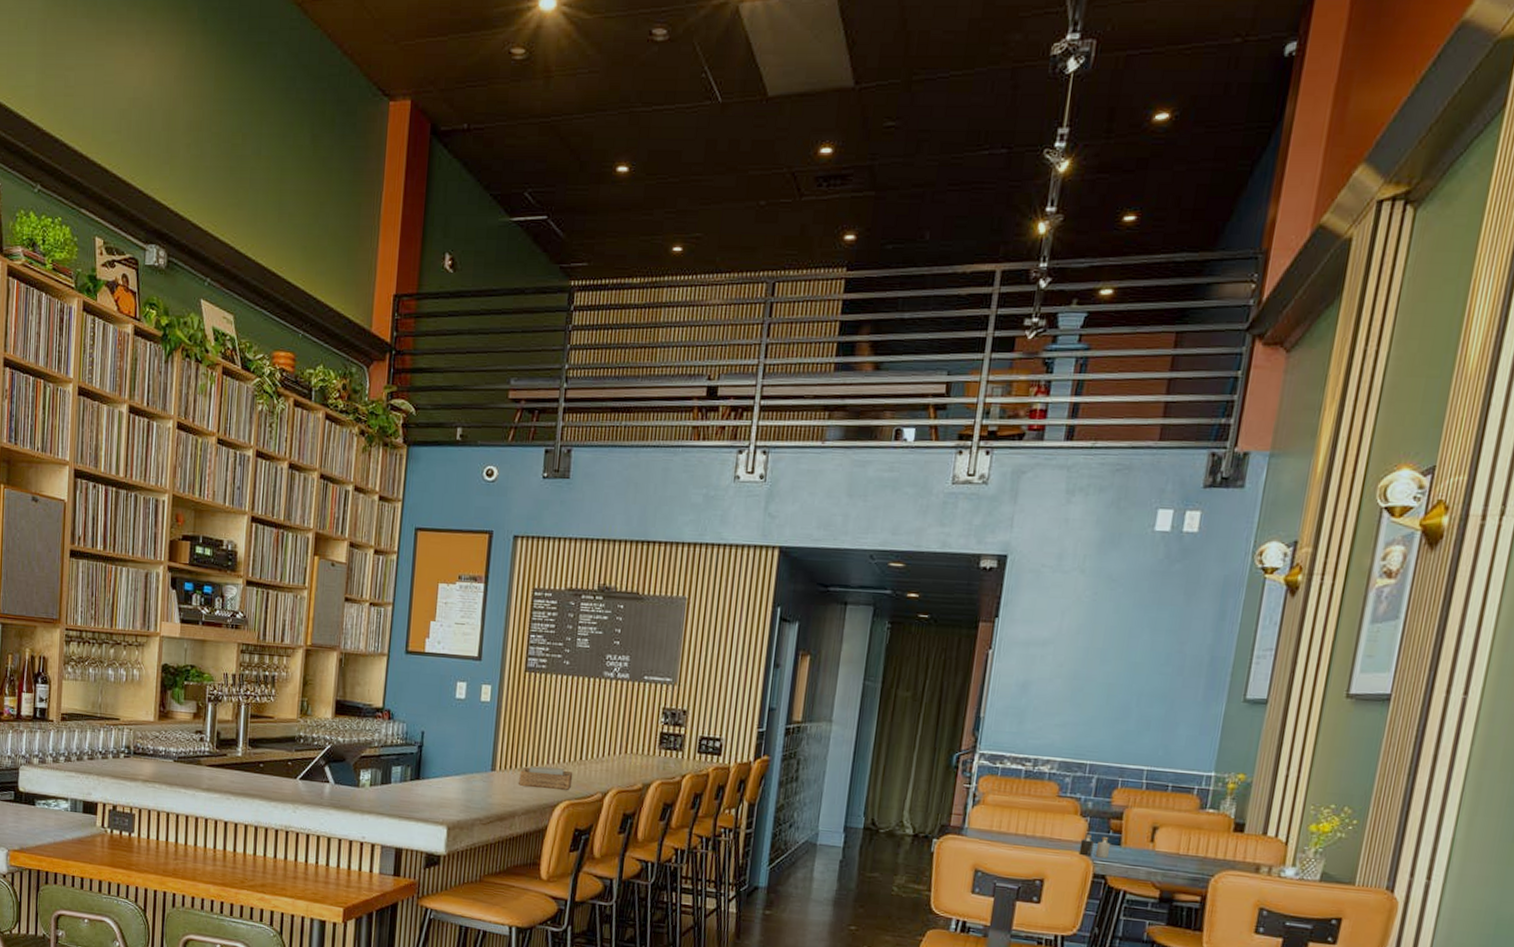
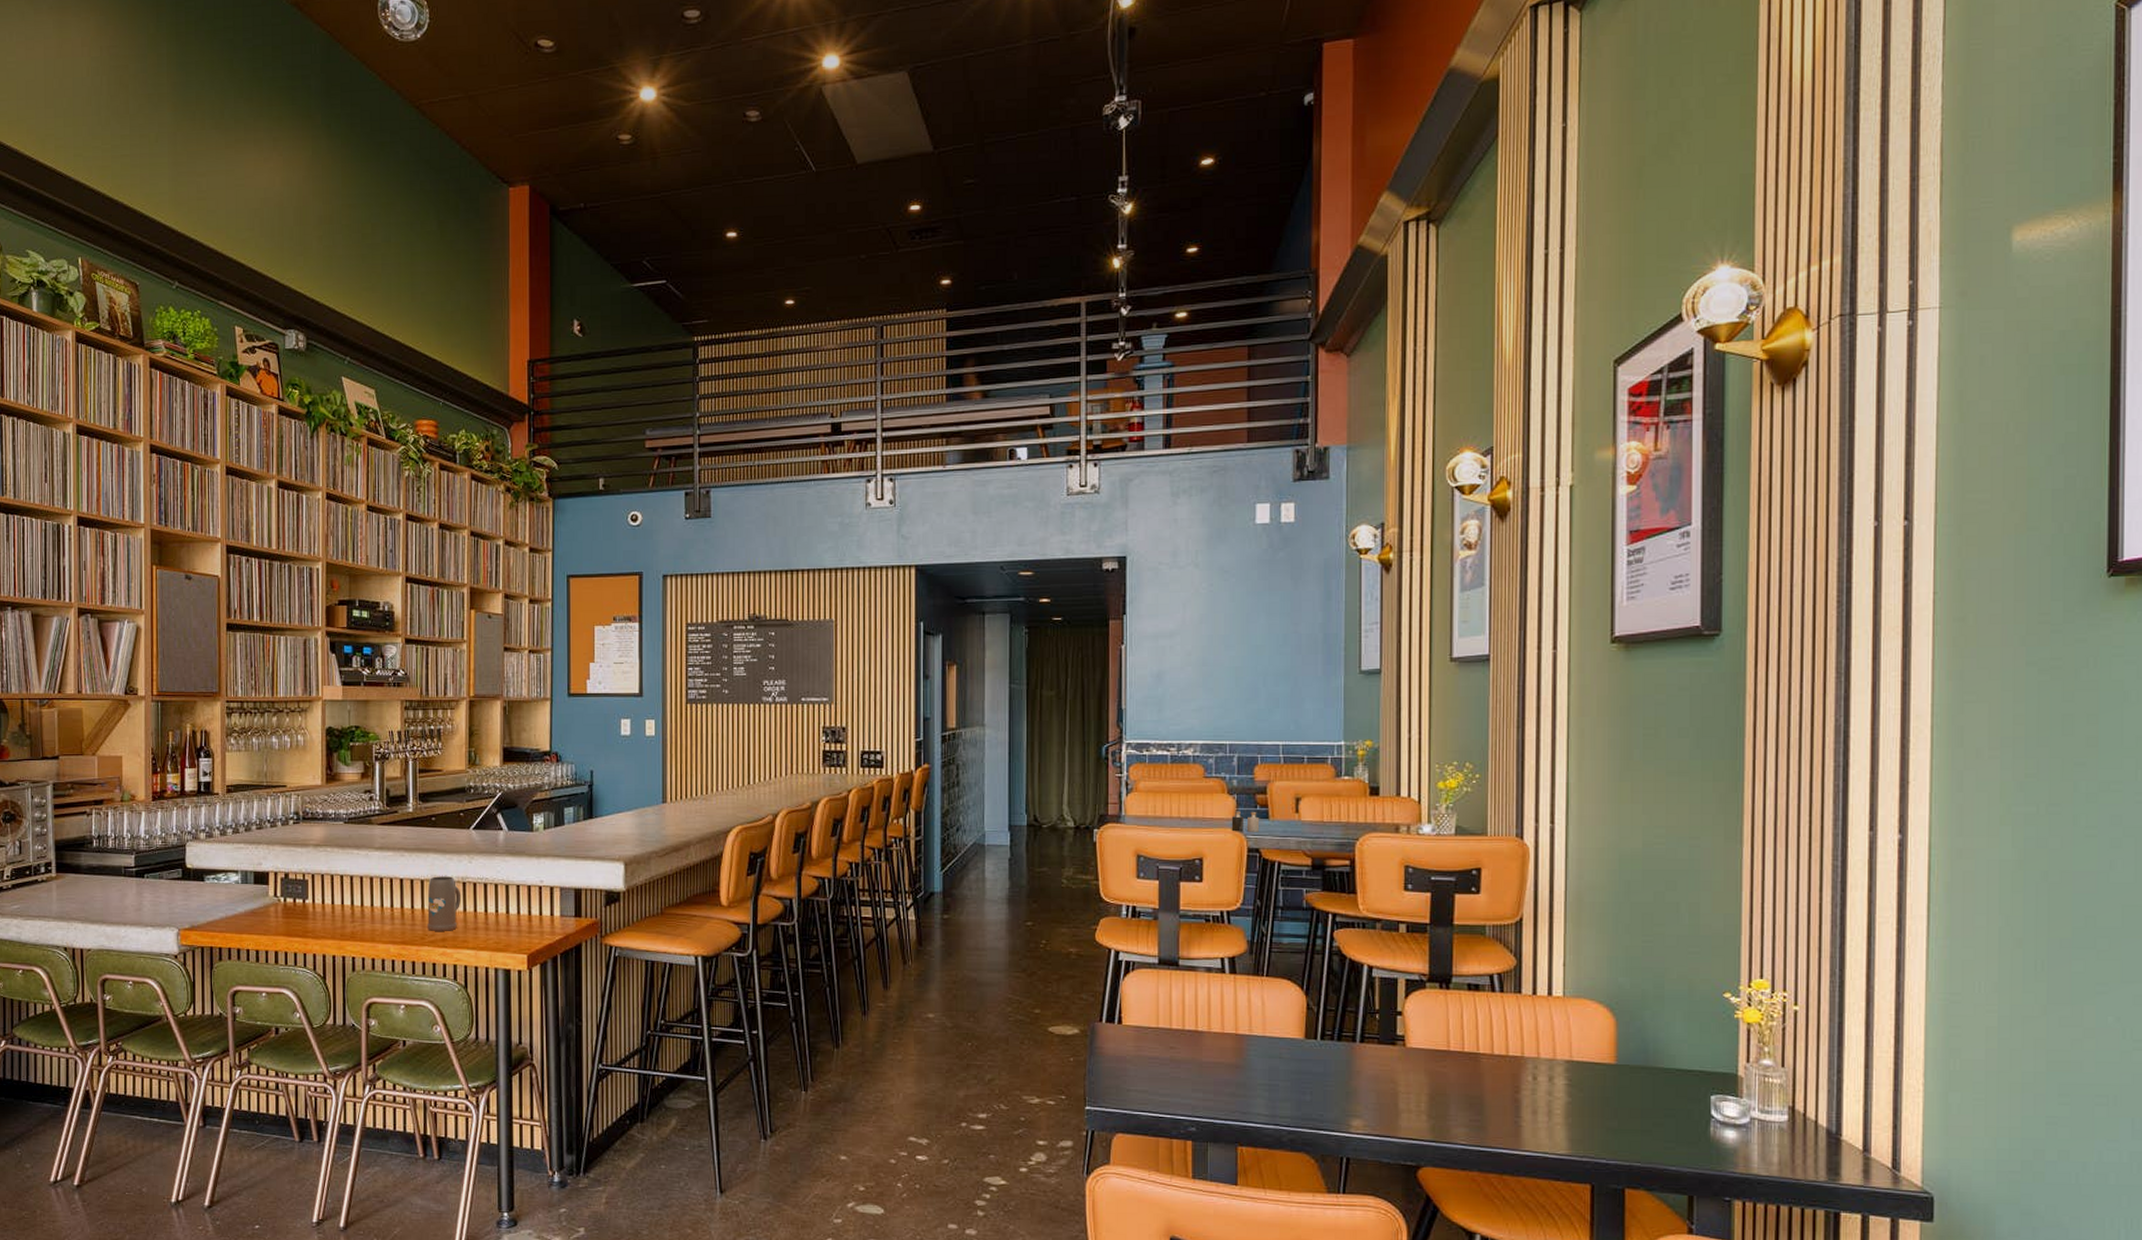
beer mug: none [248,822,284,878] -> present [427,876,462,931]
napkin holder: present [519,766,573,791] -> none [691,794,743,816]

